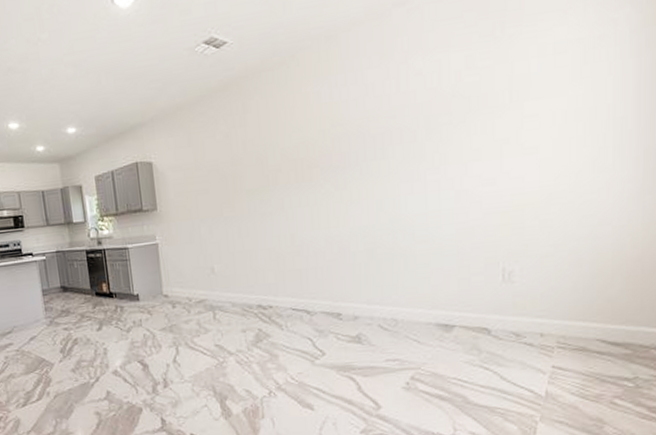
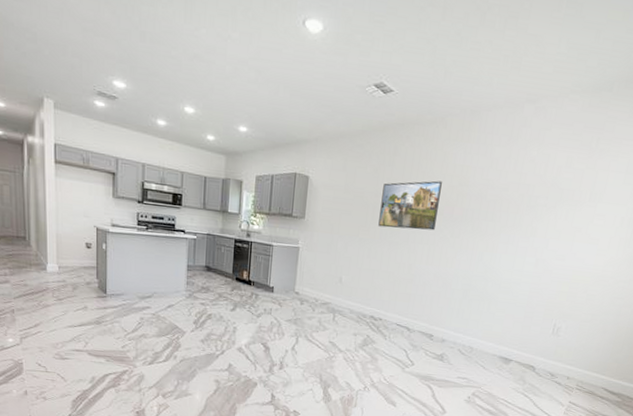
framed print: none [239,128,313,199] -> present [378,180,442,231]

